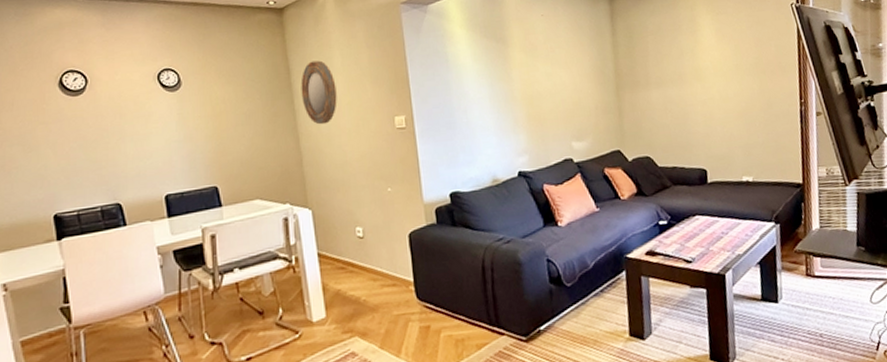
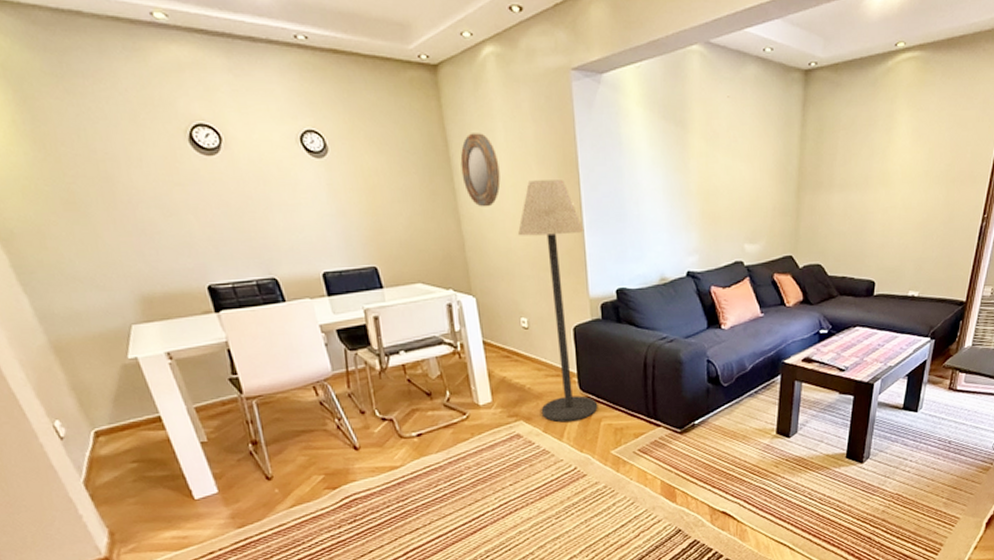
floor lamp: none [352,95,437,337] -> present [517,180,598,423]

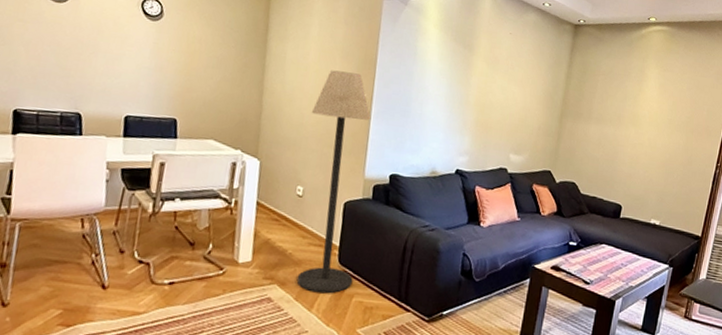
home mirror: present [460,133,501,207] -> none [273,24,309,86]

